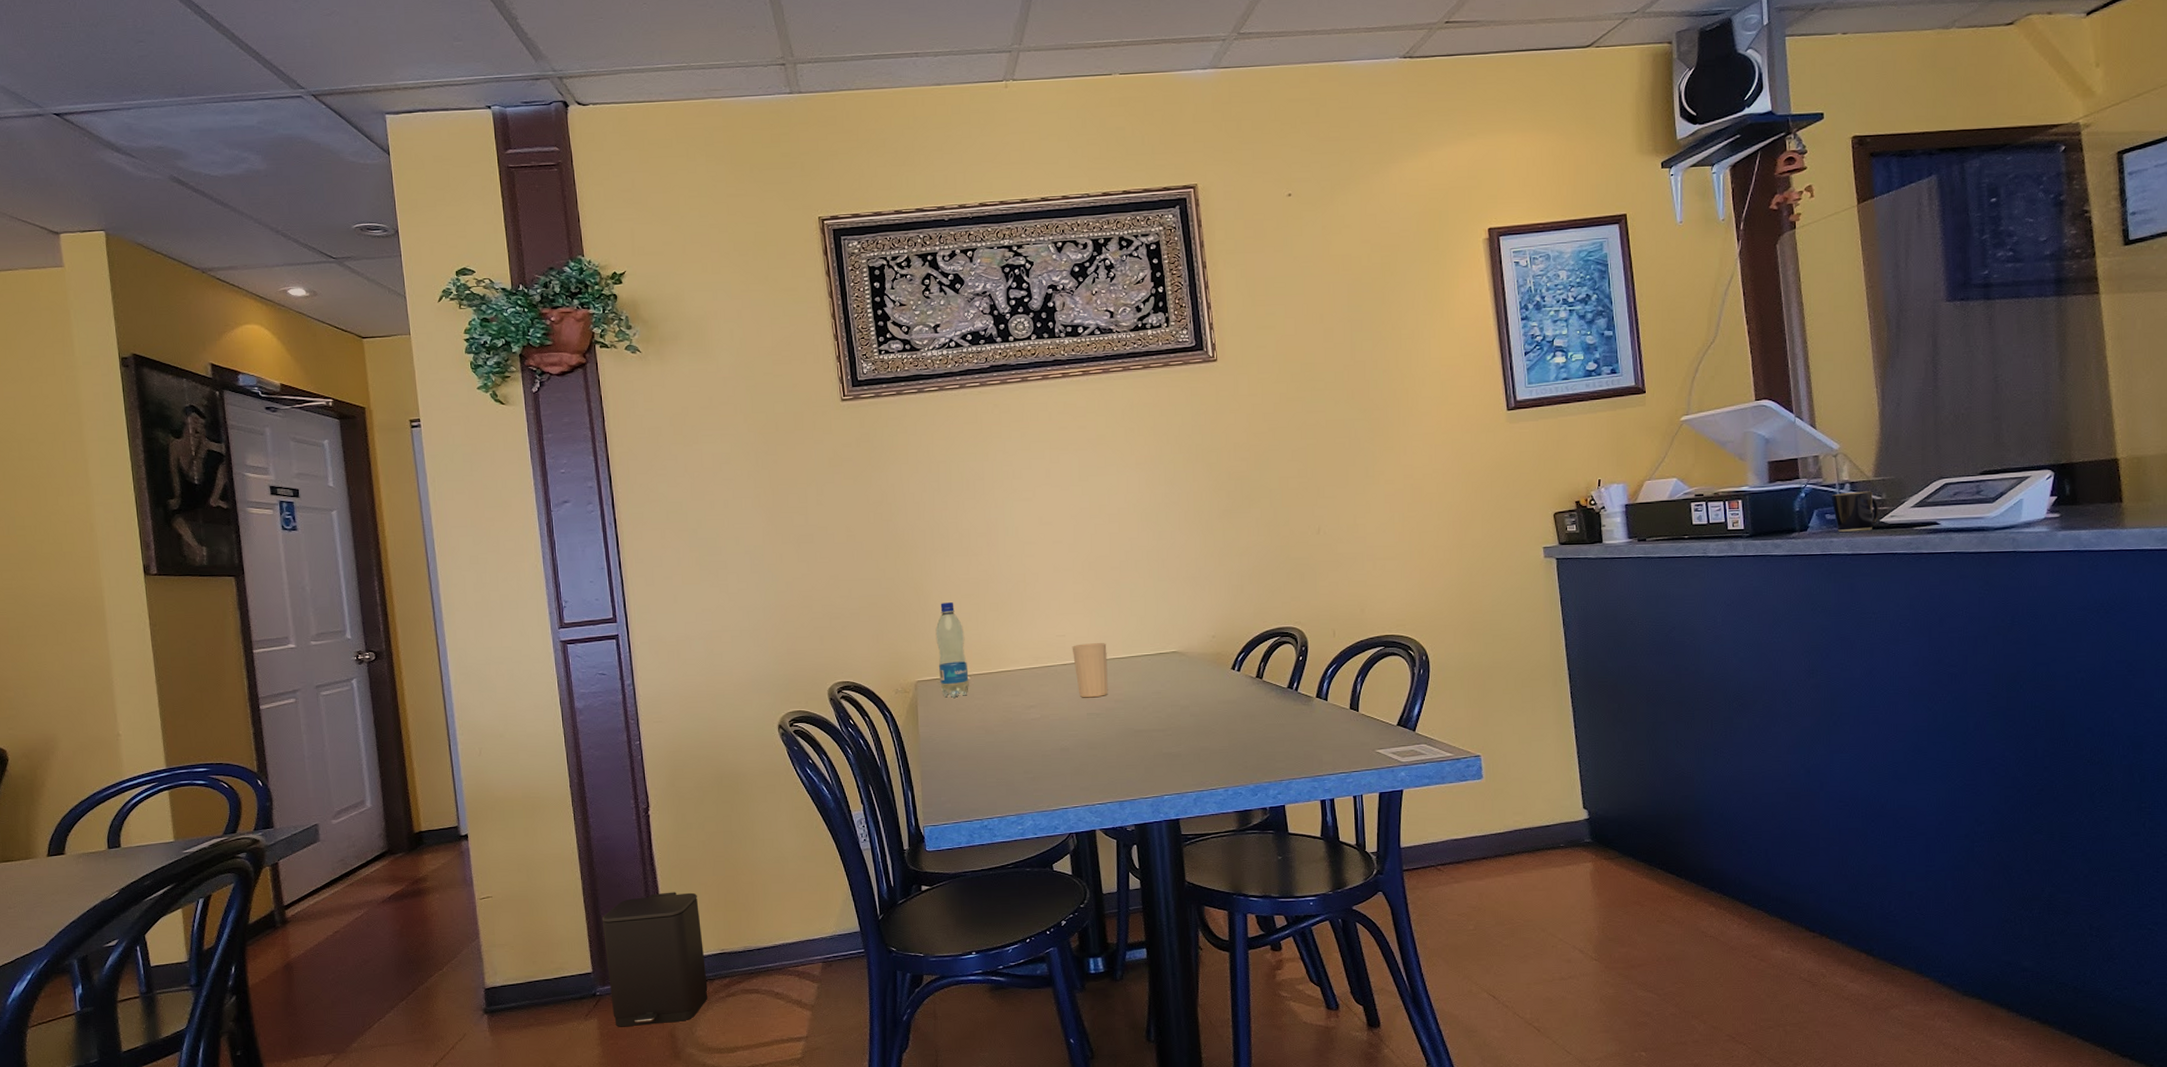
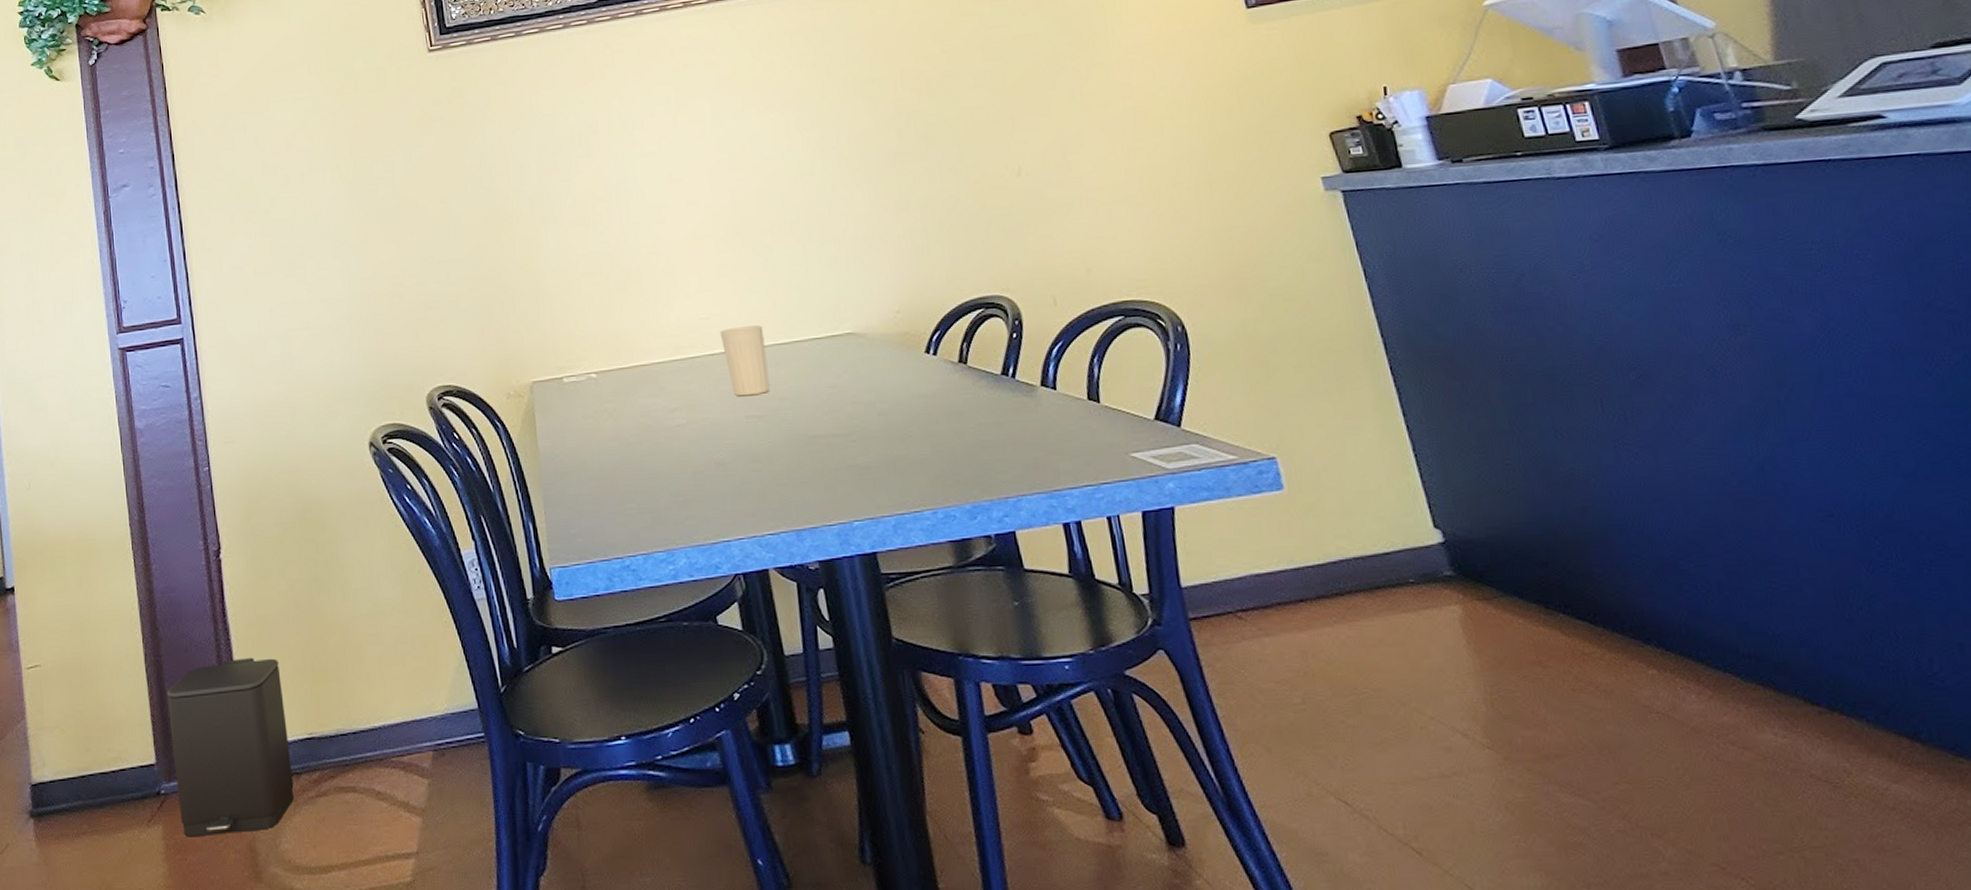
bottle: present [935,602,969,698] -> none [551,283,596,402]
mug: present [1831,491,1879,533] -> none [1716,79,1793,137]

